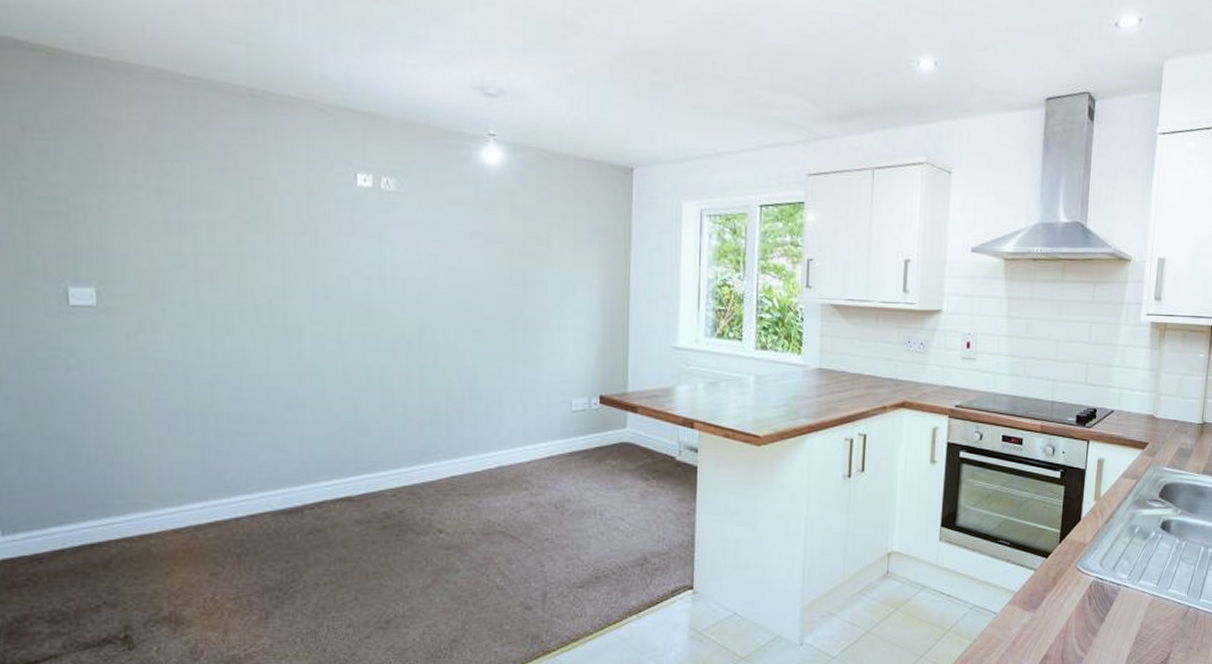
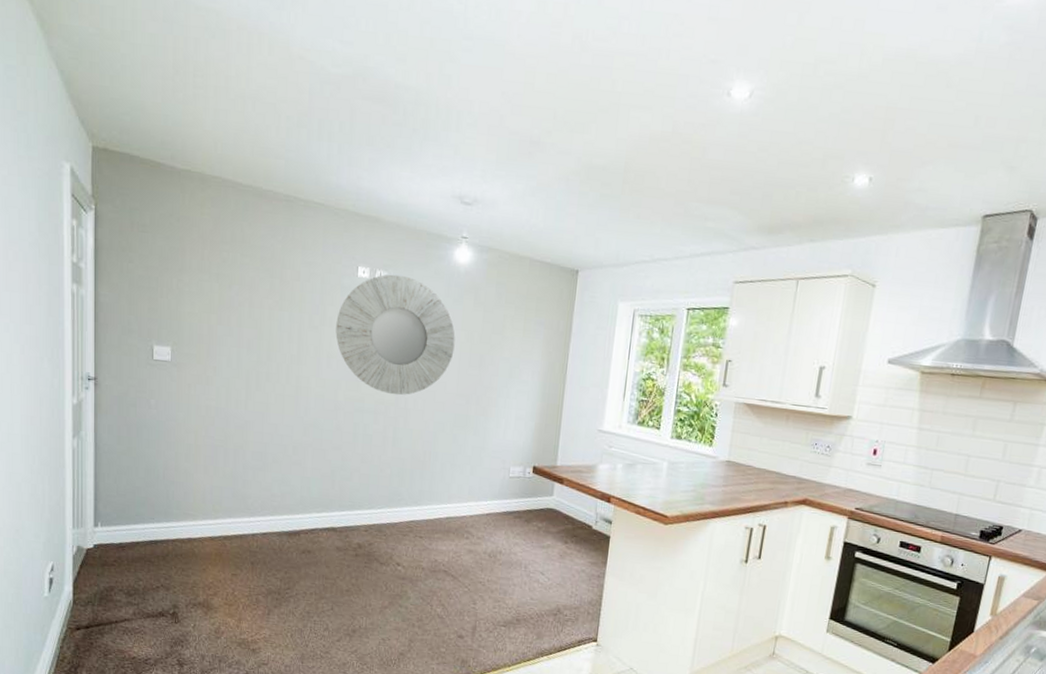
mirror: none [332,181,491,327] -> present [335,274,455,396]

